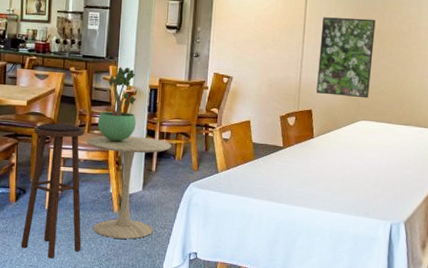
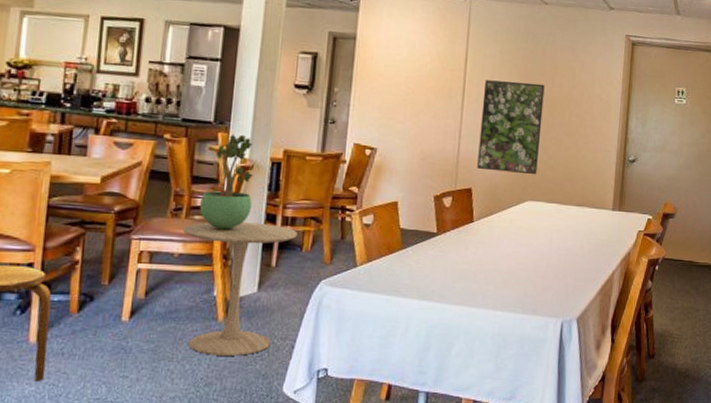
stool: present [21,123,84,259] -> none [83,206,181,388]

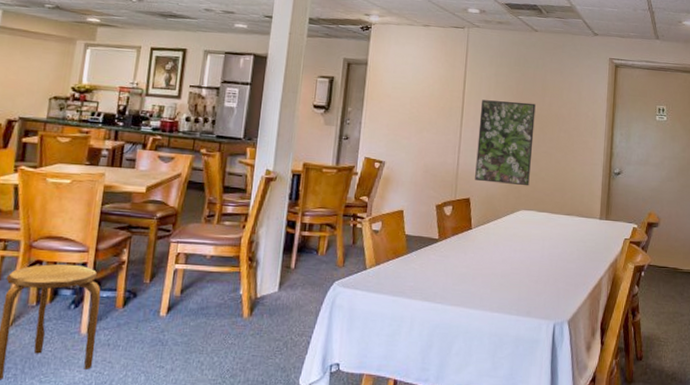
side table: present [182,222,297,356] -> none [214,227,314,350]
potted plant: present [200,134,253,230] -> none [229,149,276,235]

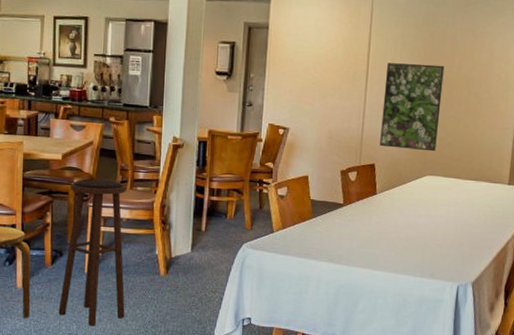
stool: none [125,213,213,377] -> present [58,179,126,326]

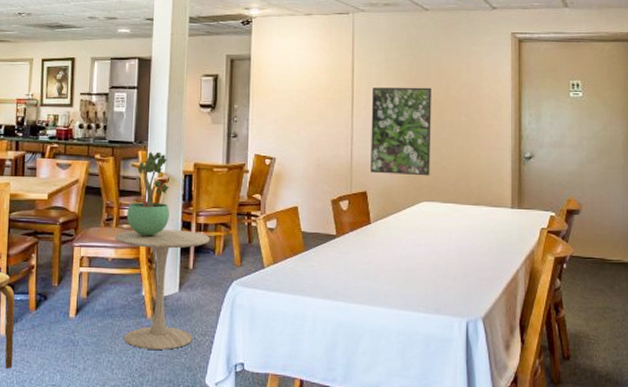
stool: present [58,179,126,326] -> none [42,218,112,376]
side table: none [128,192,222,305] -> present [114,229,210,350]
potted plant: none [141,117,184,199] -> present [127,151,169,237]

